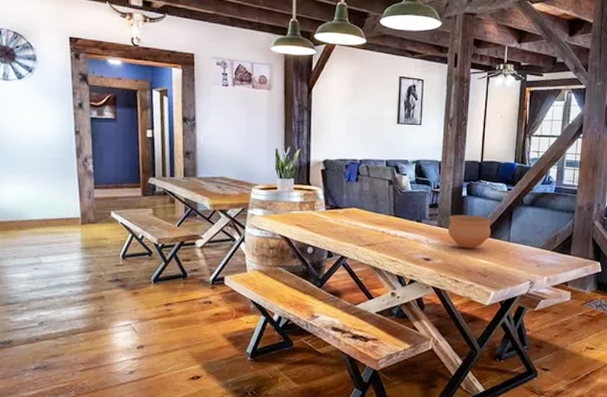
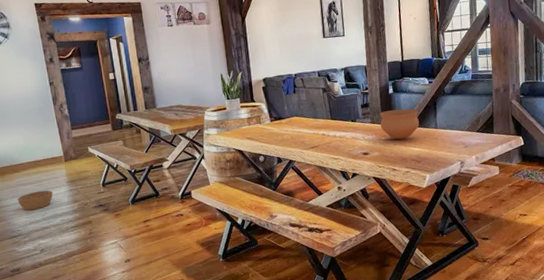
basket: none [19,254,63,276] -> present [17,190,53,211]

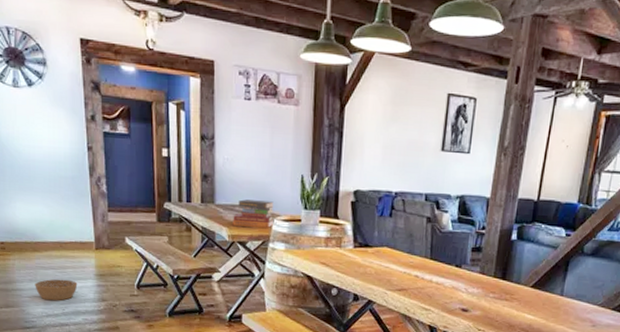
books: none [172,98,206,122] -> present [233,199,274,228]
bowl: present [380,109,419,140] -> none [490,261,544,301]

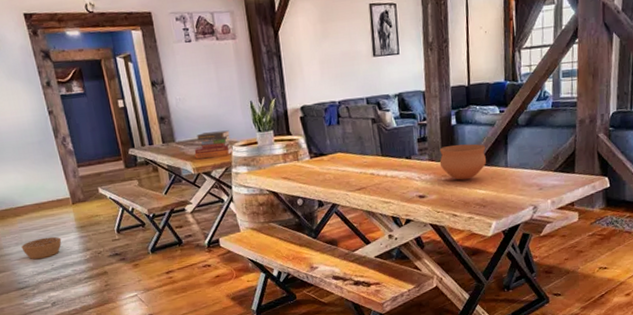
bowl: none [490,261,544,301] -> present [439,143,486,181]

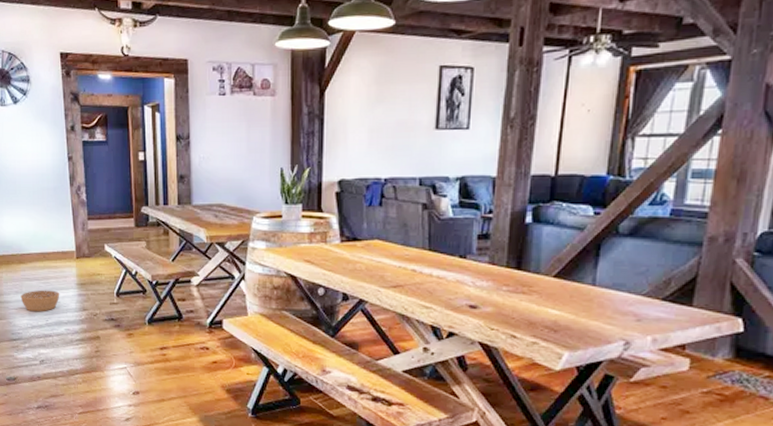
books: present [194,130,234,159] -> none [210,198,254,226]
bowl: present [439,143,486,181] -> none [502,247,569,294]

